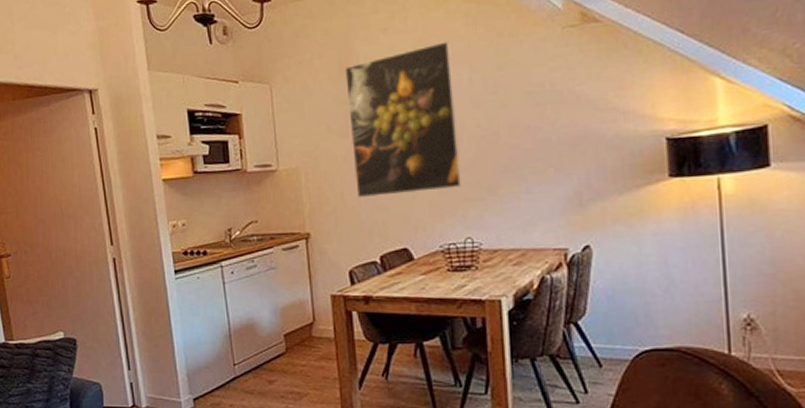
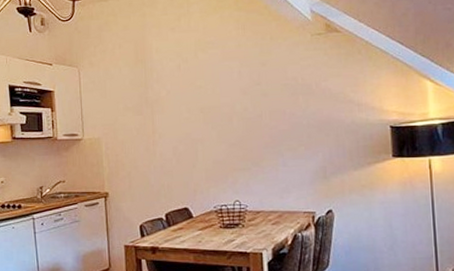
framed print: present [344,41,463,197] -> none [139,40,233,164]

